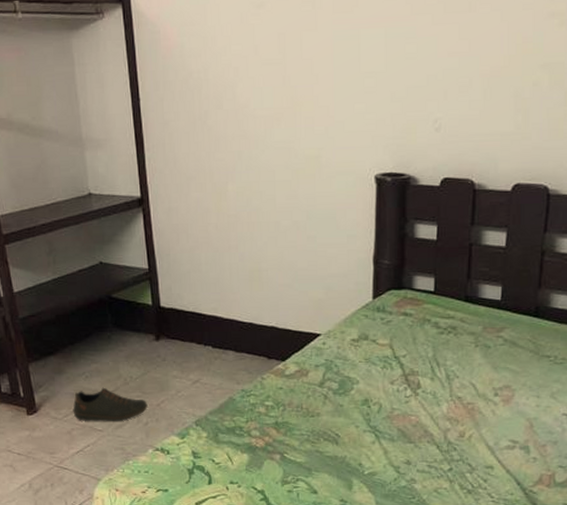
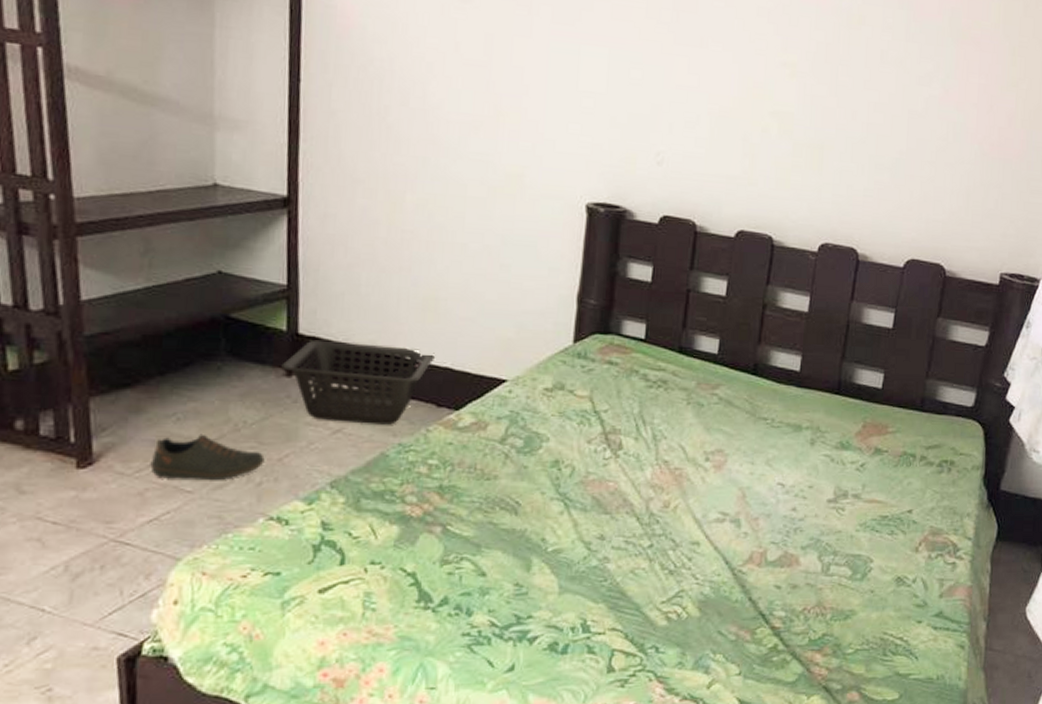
laundry basket: none [151,310,262,375] -> present [281,339,435,425]

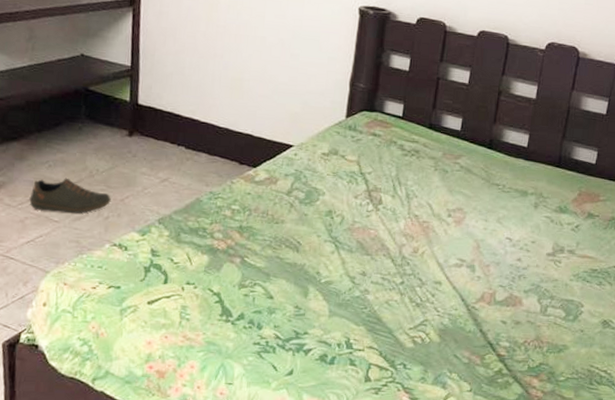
laundry basket: present [281,339,435,425] -> none [125,109,239,177]

